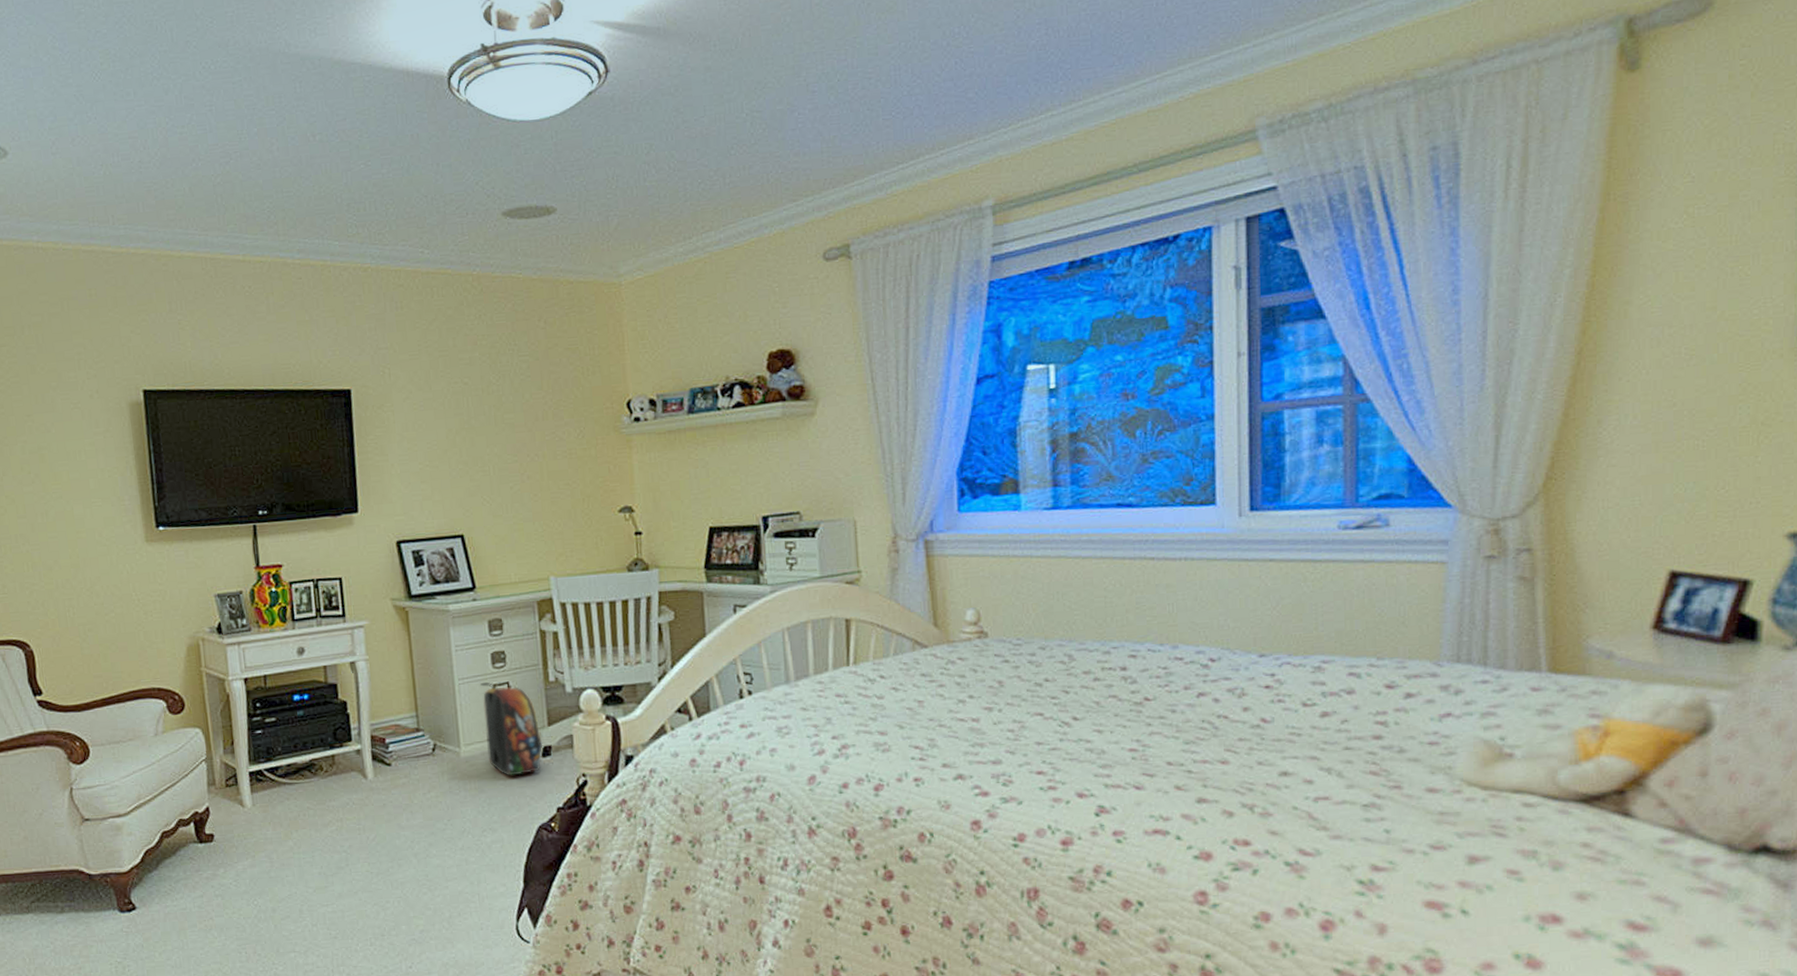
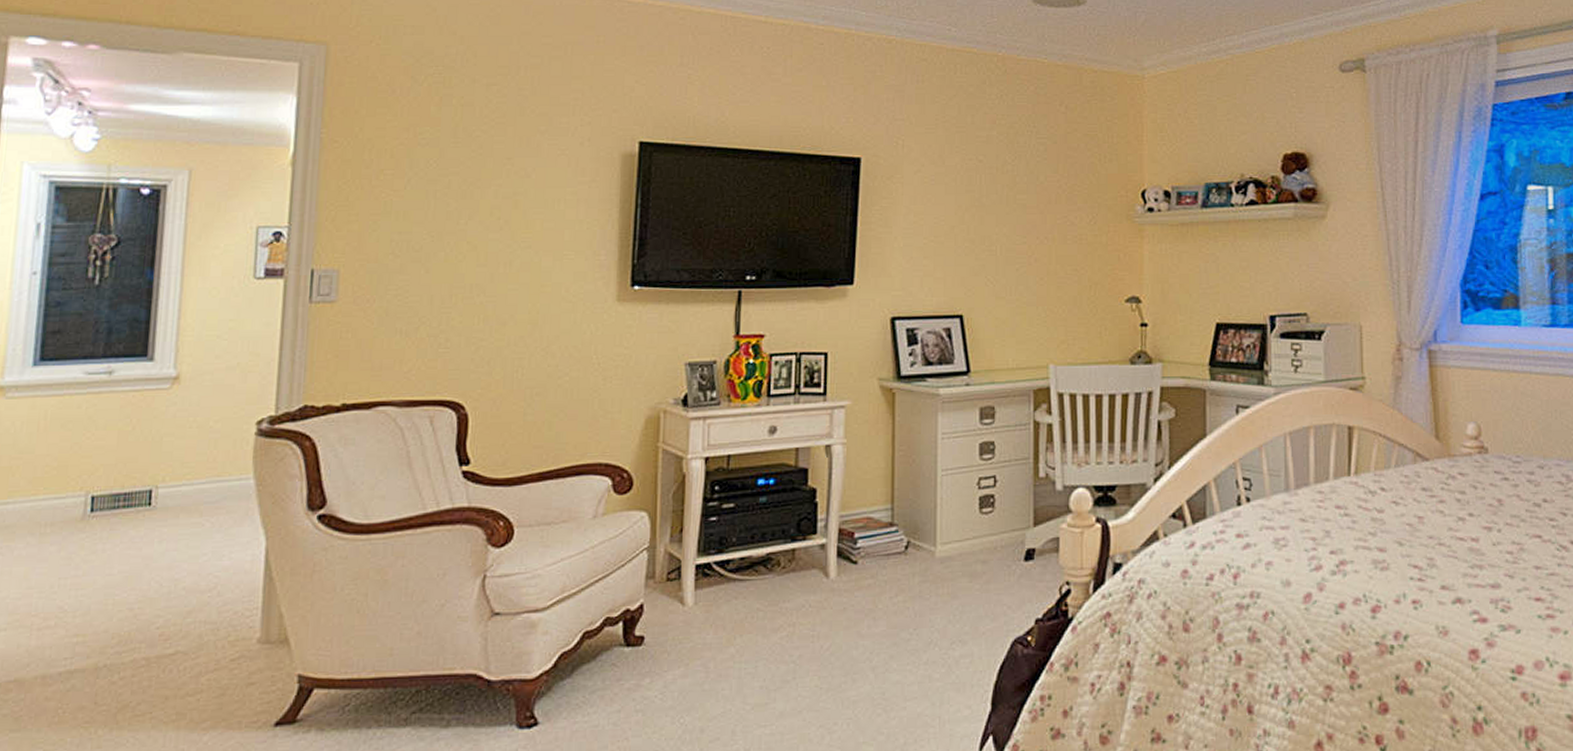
backpack: present [479,682,542,776] -> none [964,474,1025,581]

